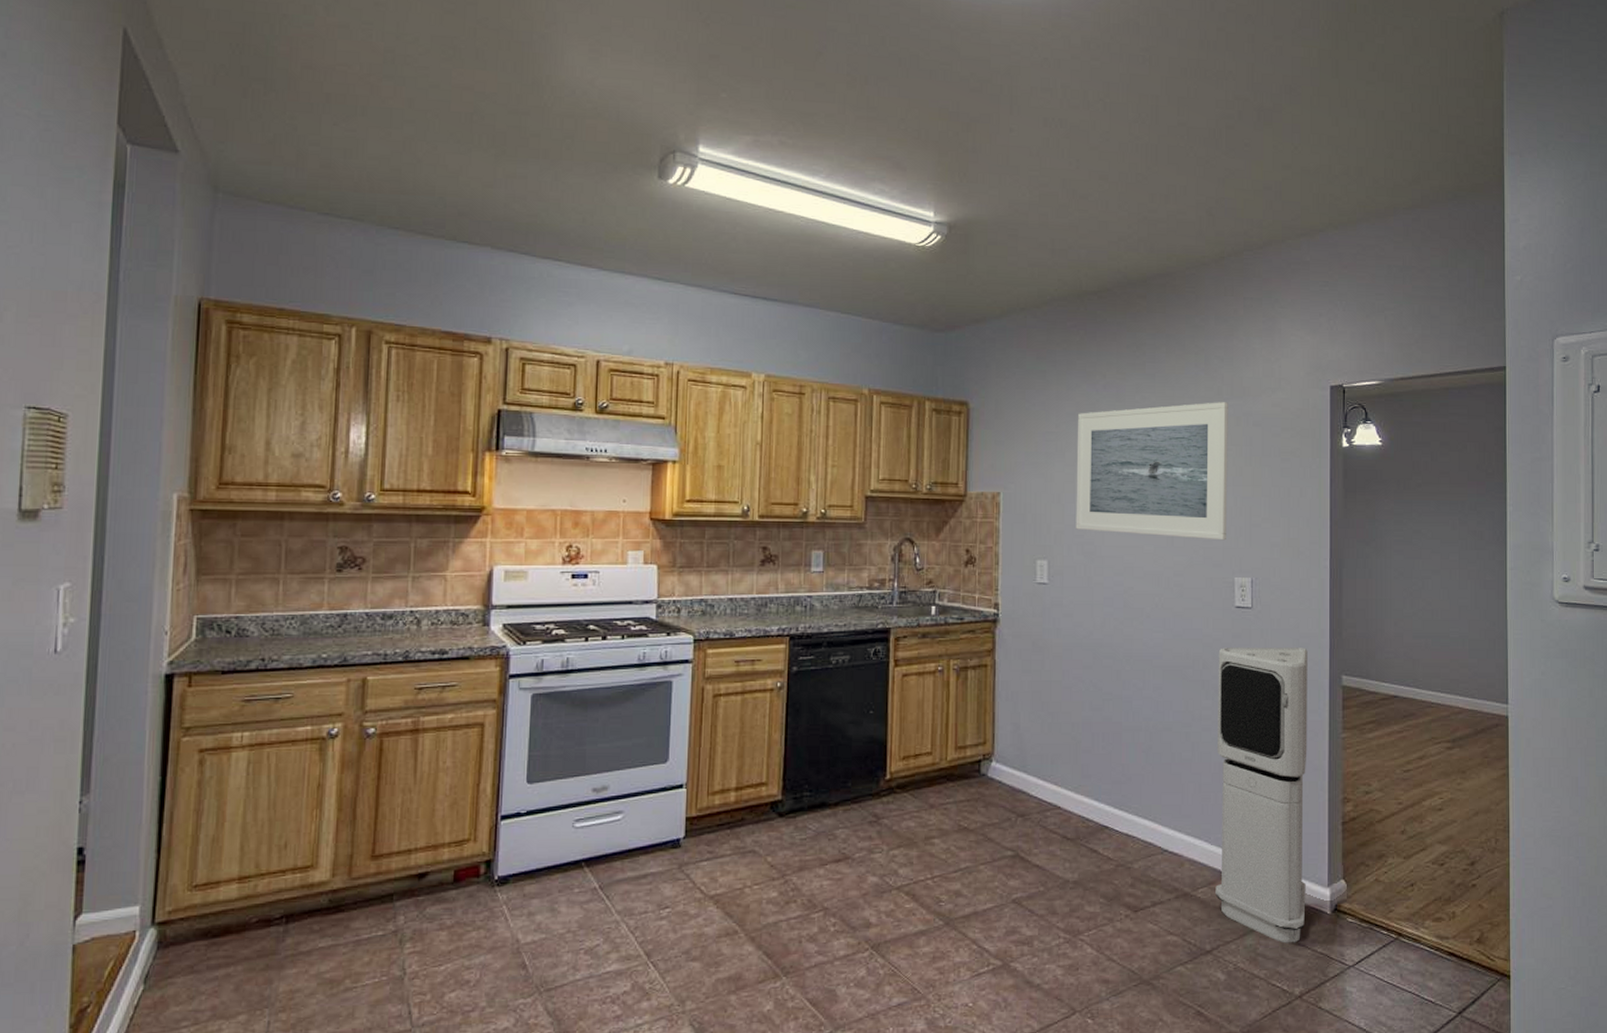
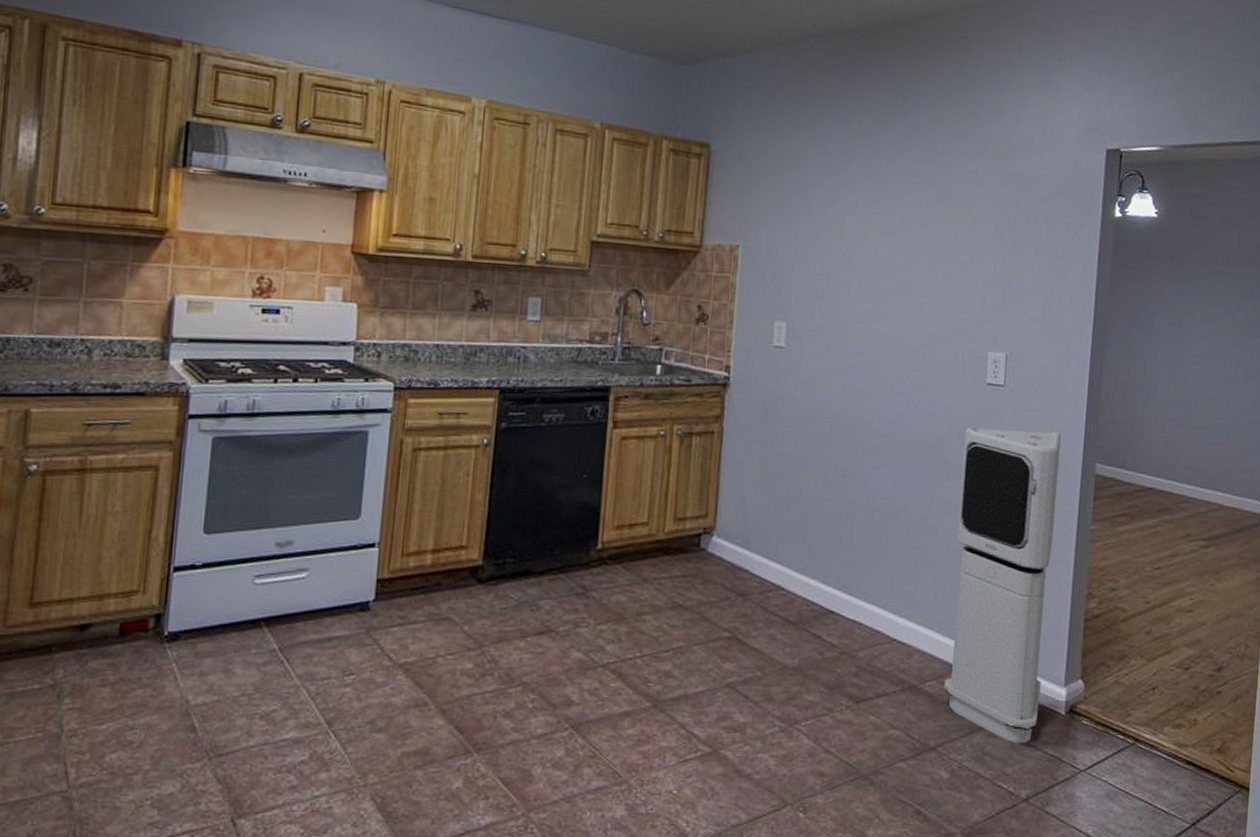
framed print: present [1075,402,1228,541] -> none [819,159,995,312]

